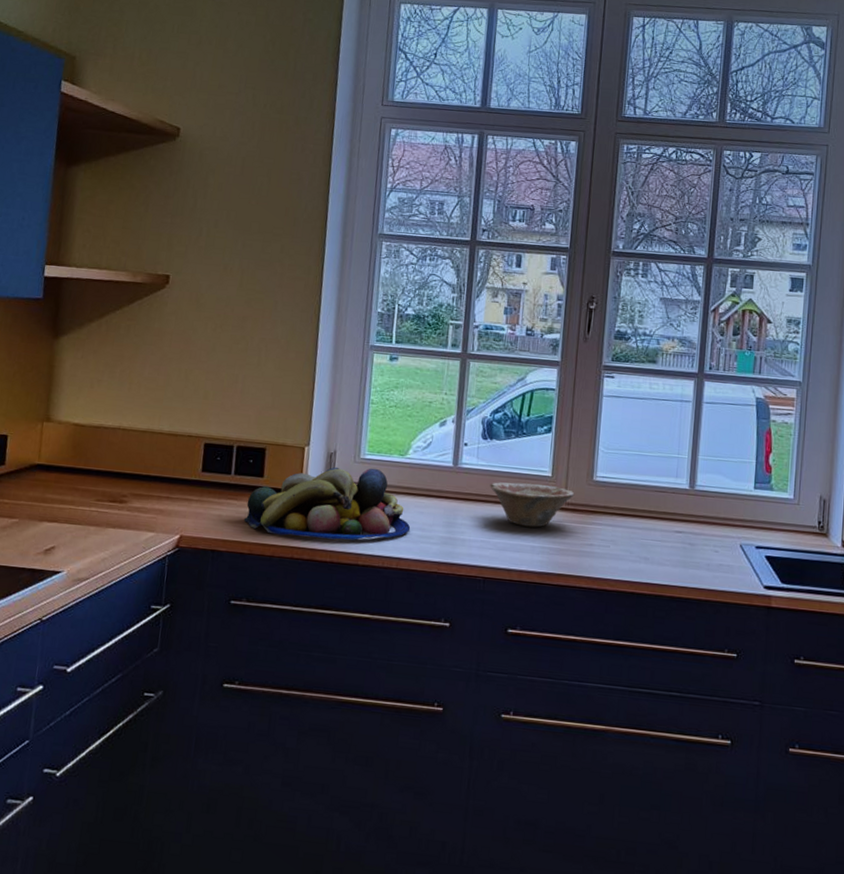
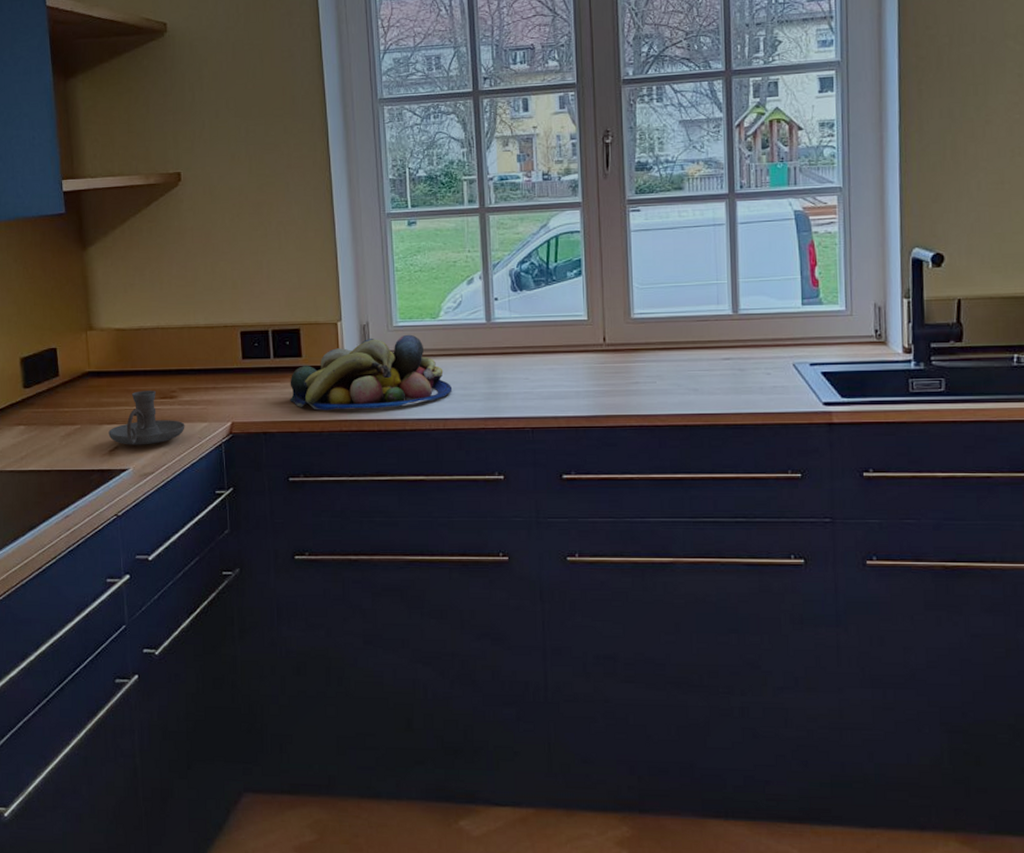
candle holder: none [47,491,131,549] -> present [108,391,185,445]
dish: present [490,482,575,528] -> none [526,329,614,373]

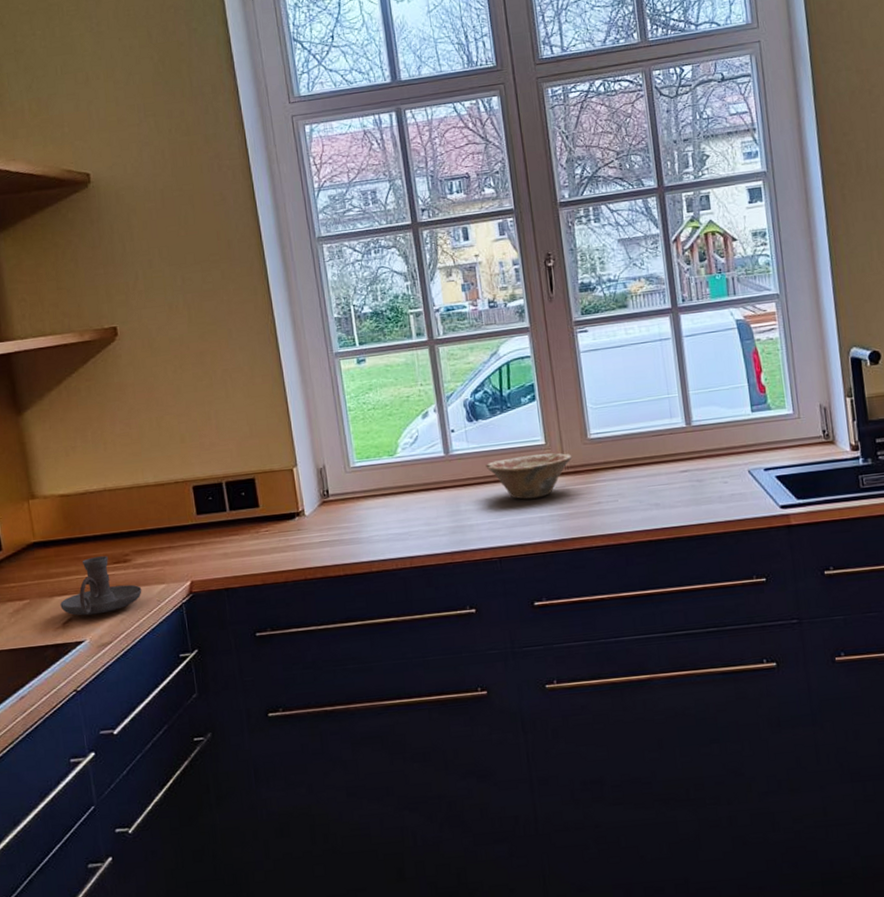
fruit bowl: present [289,334,453,411] -> none [248,474,417,561]
dish: none [526,329,614,373] -> present [485,453,573,500]

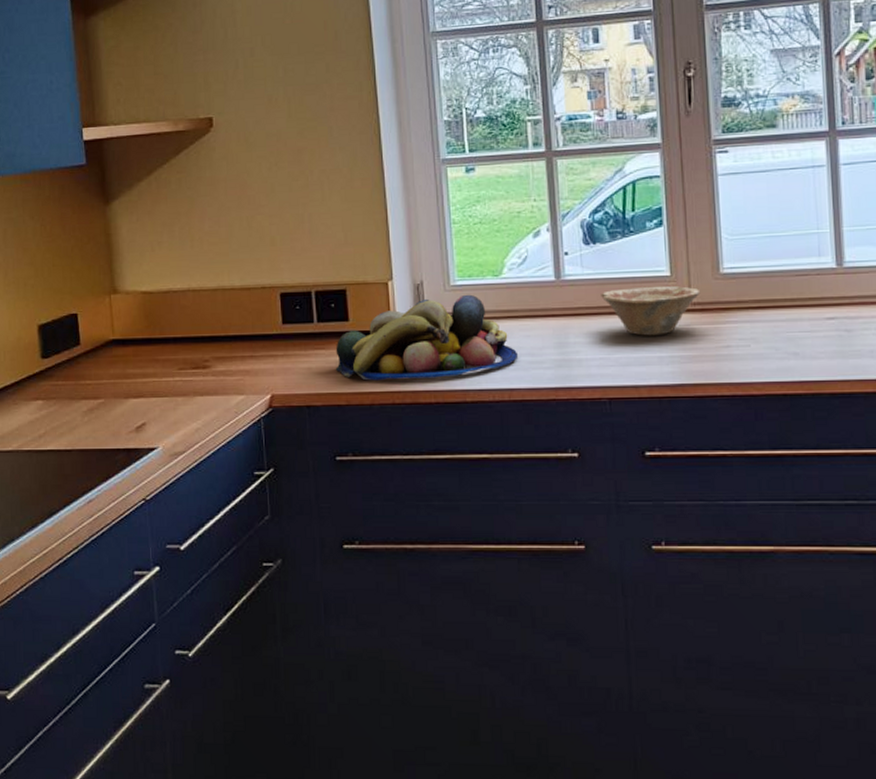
candle holder: present [60,556,142,616] -> none [135,360,220,421]
fruit bowl: none [248,474,417,561] -> present [335,294,519,381]

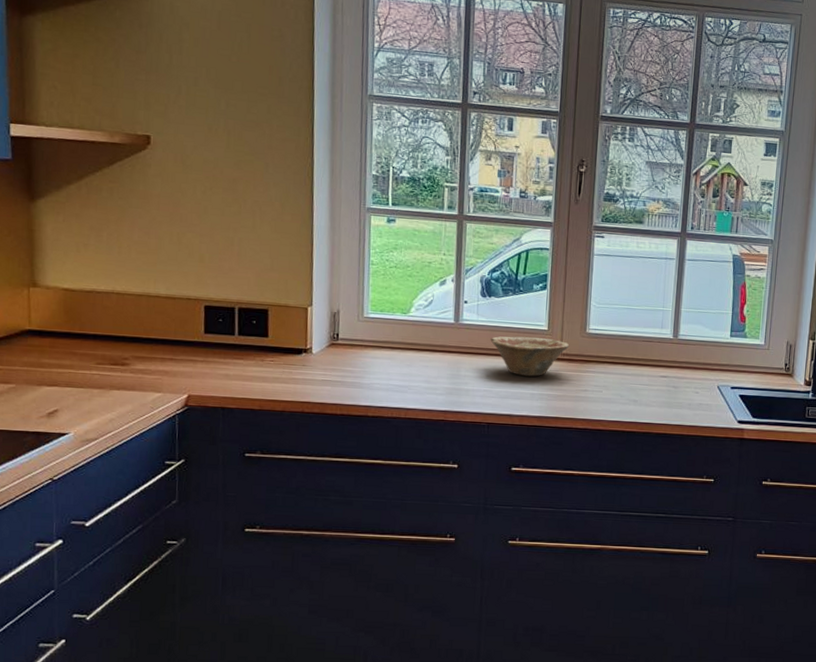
fruit bowl: present [335,294,519,381] -> none [251,325,417,394]

